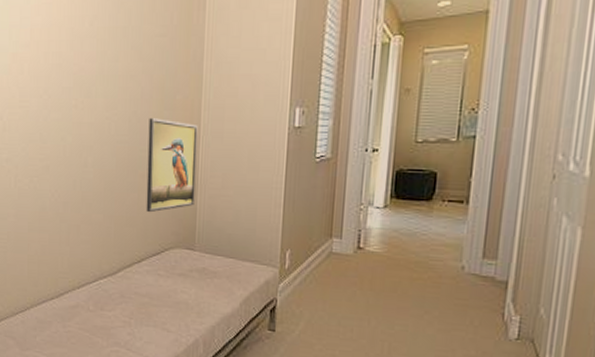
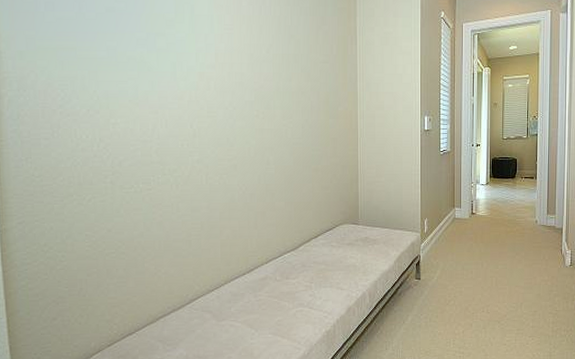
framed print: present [146,118,198,213] -> none [318,125,356,198]

